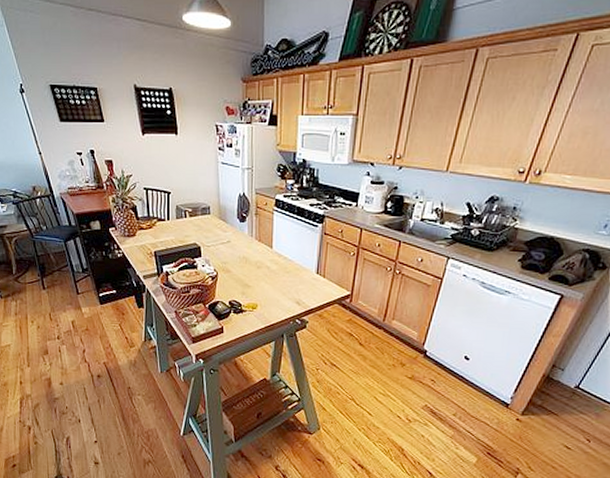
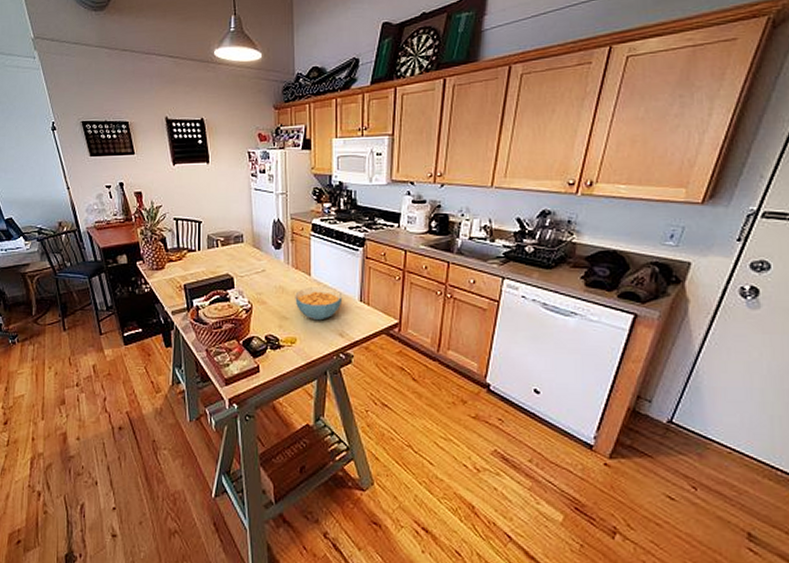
cereal bowl: none [257,259,301,290] -> present [295,287,343,321]

